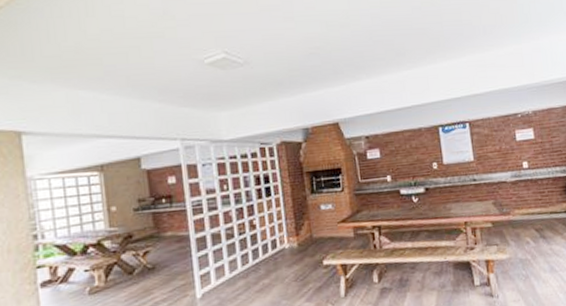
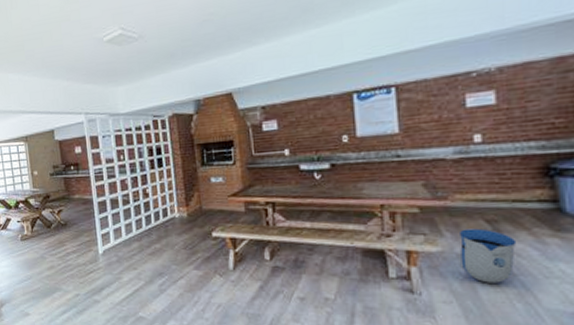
sun visor: none [520,236,556,281] -> present [460,228,517,283]

